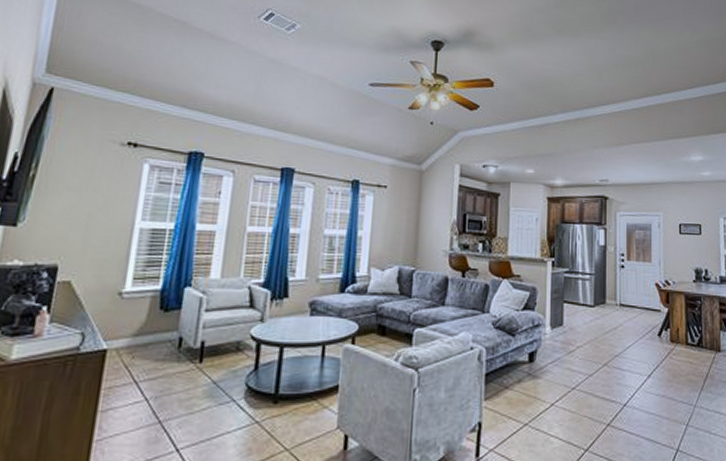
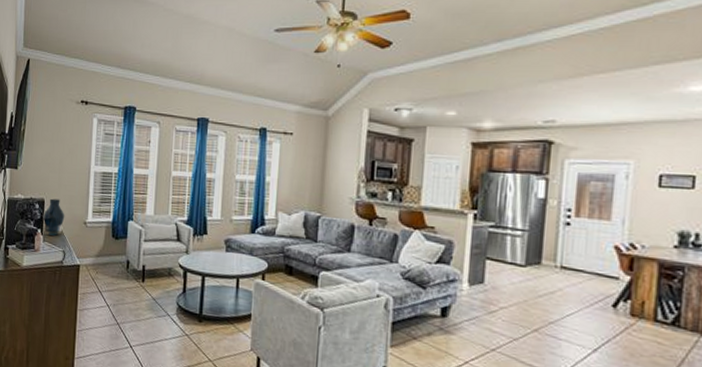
vase: none [52,264,90,315] -> present [43,198,65,237]

